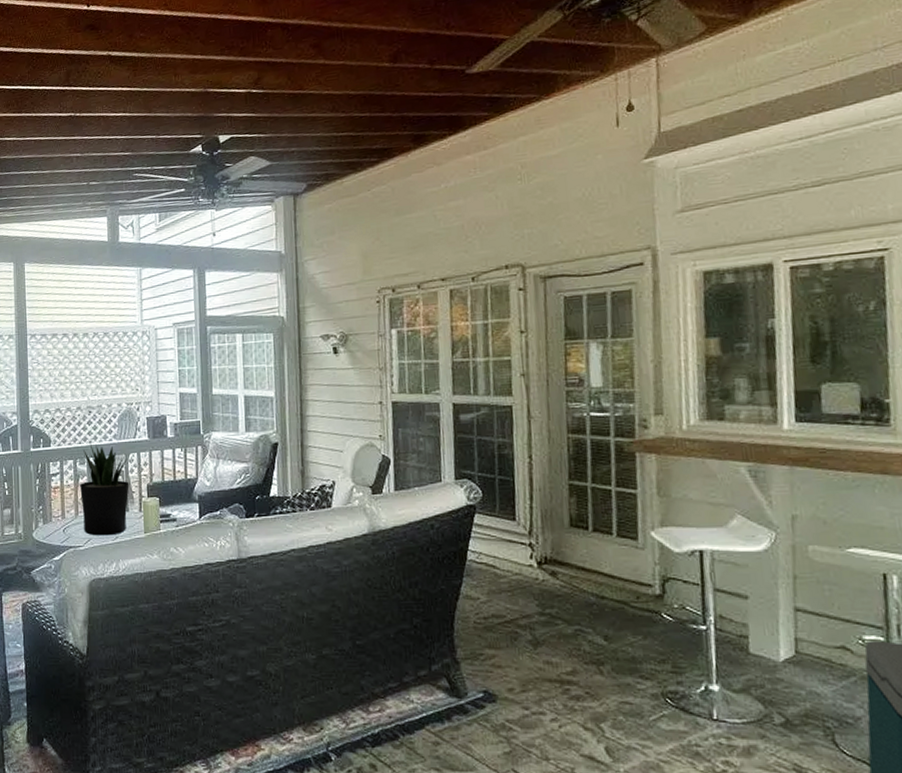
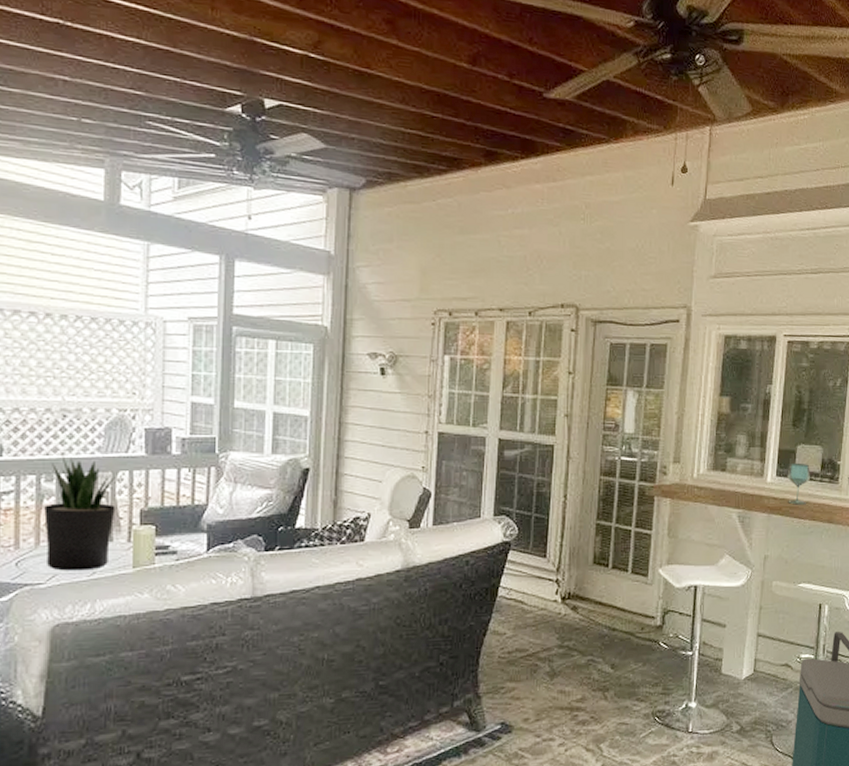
wine glass: none [811,404,847,454] -> present [787,462,811,505]

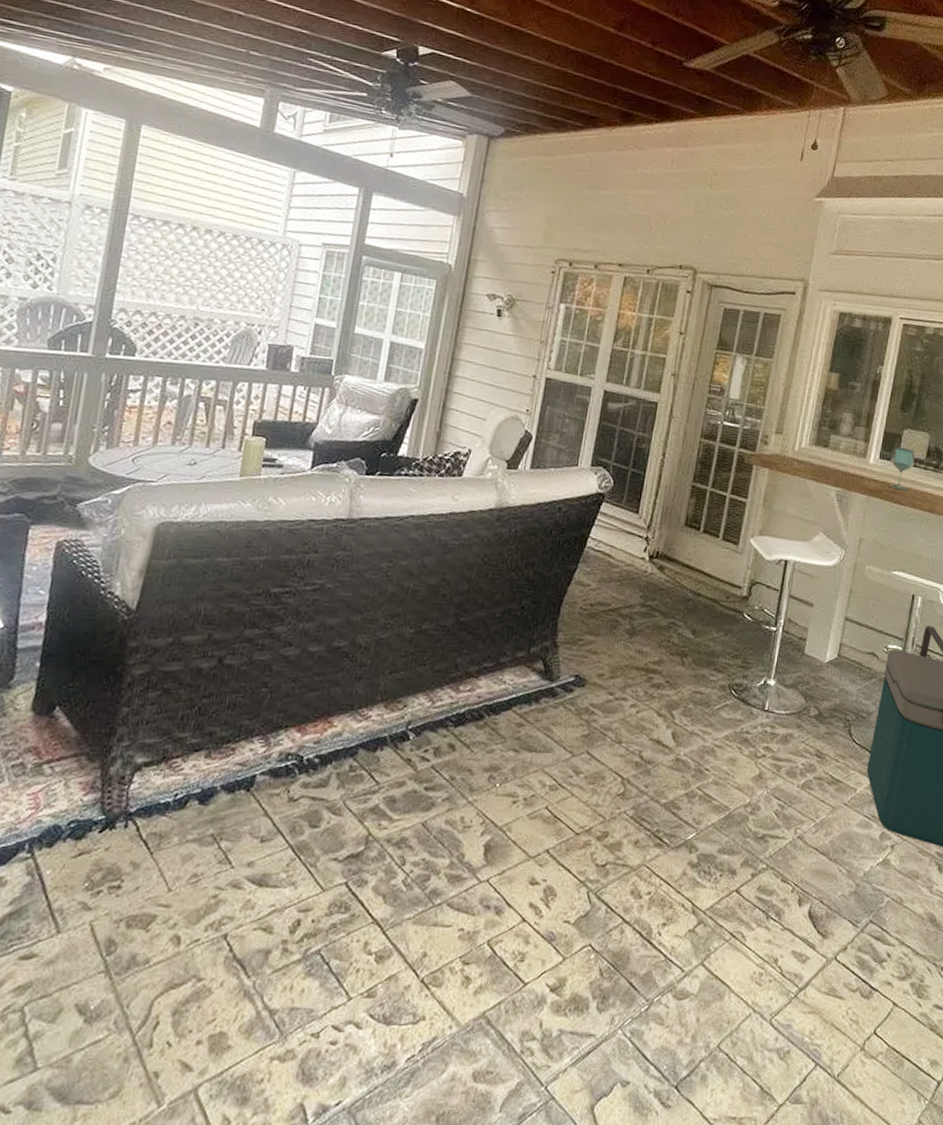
planter: present [44,453,116,571] -> none [161,359,234,474]

